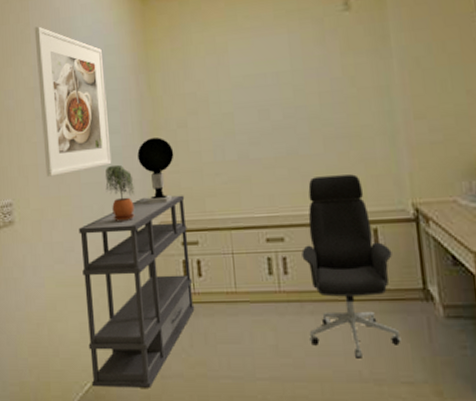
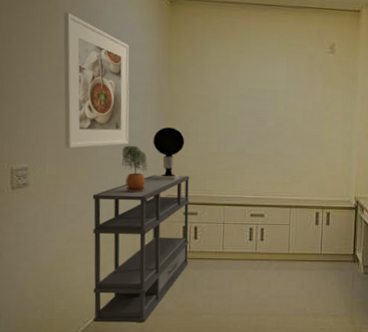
office chair: present [301,174,401,359] -> none [273,172,337,300]

